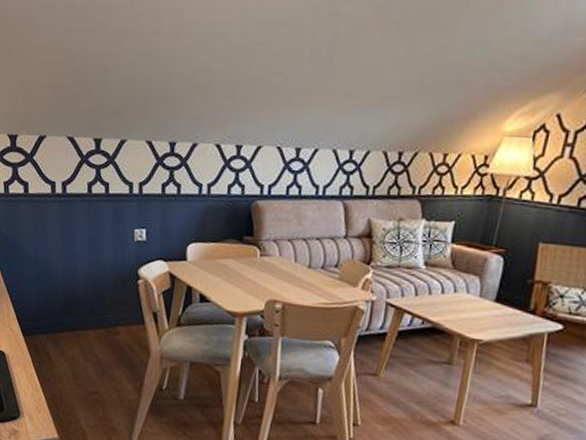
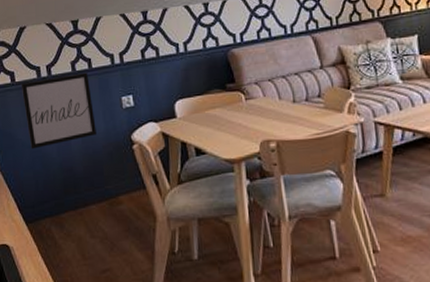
wall art: none [33,195,105,266] -> present [20,72,96,149]

